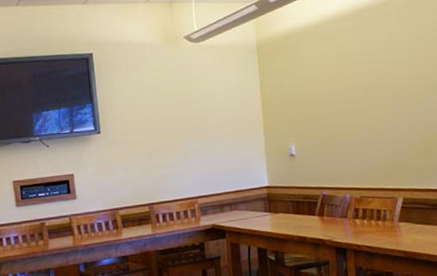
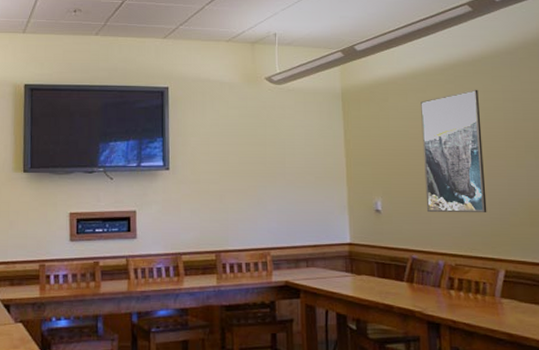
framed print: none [330,32,389,153] -> present [421,89,487,213]

